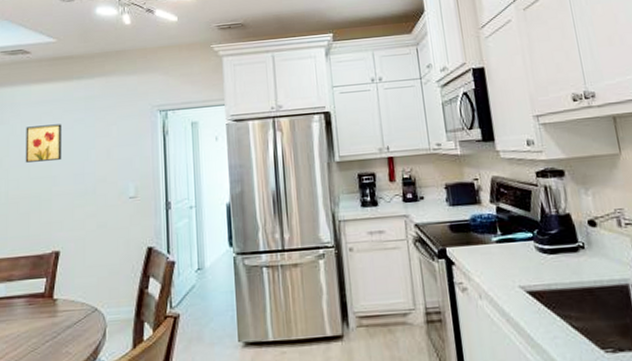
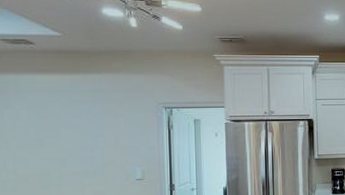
wall art: present [25,124,62,163] -> none [32,112,70,145]

